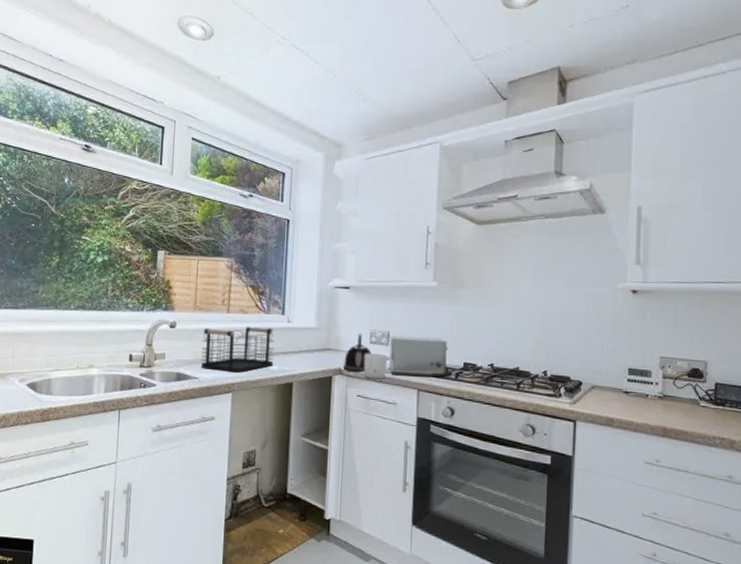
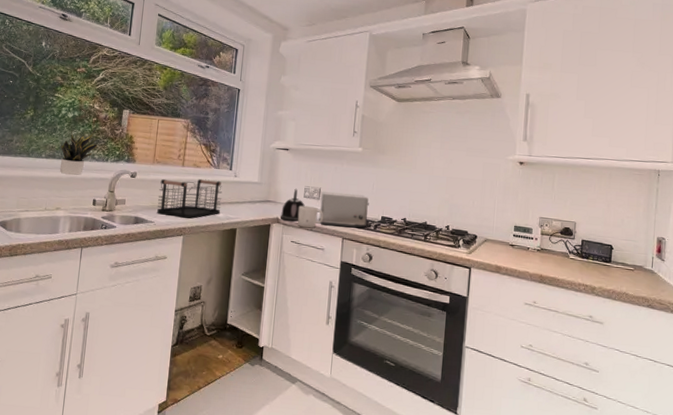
potted plant: none [90,271,132,328] -> present [59,126,98,175]

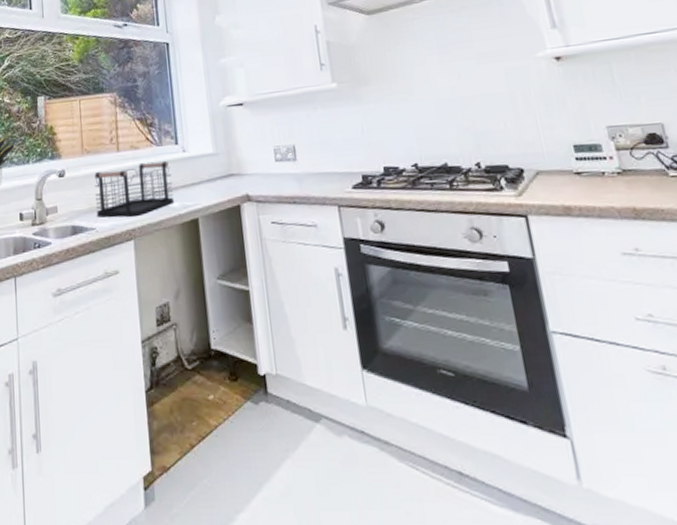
kettle: present [281,188,305,223] -> none [250,151,279,197]
mug: present [297,205,324,228] -> none [271,171,307,202]
toaster: present [318,191,369,230] -> none [297,143,366,195]

